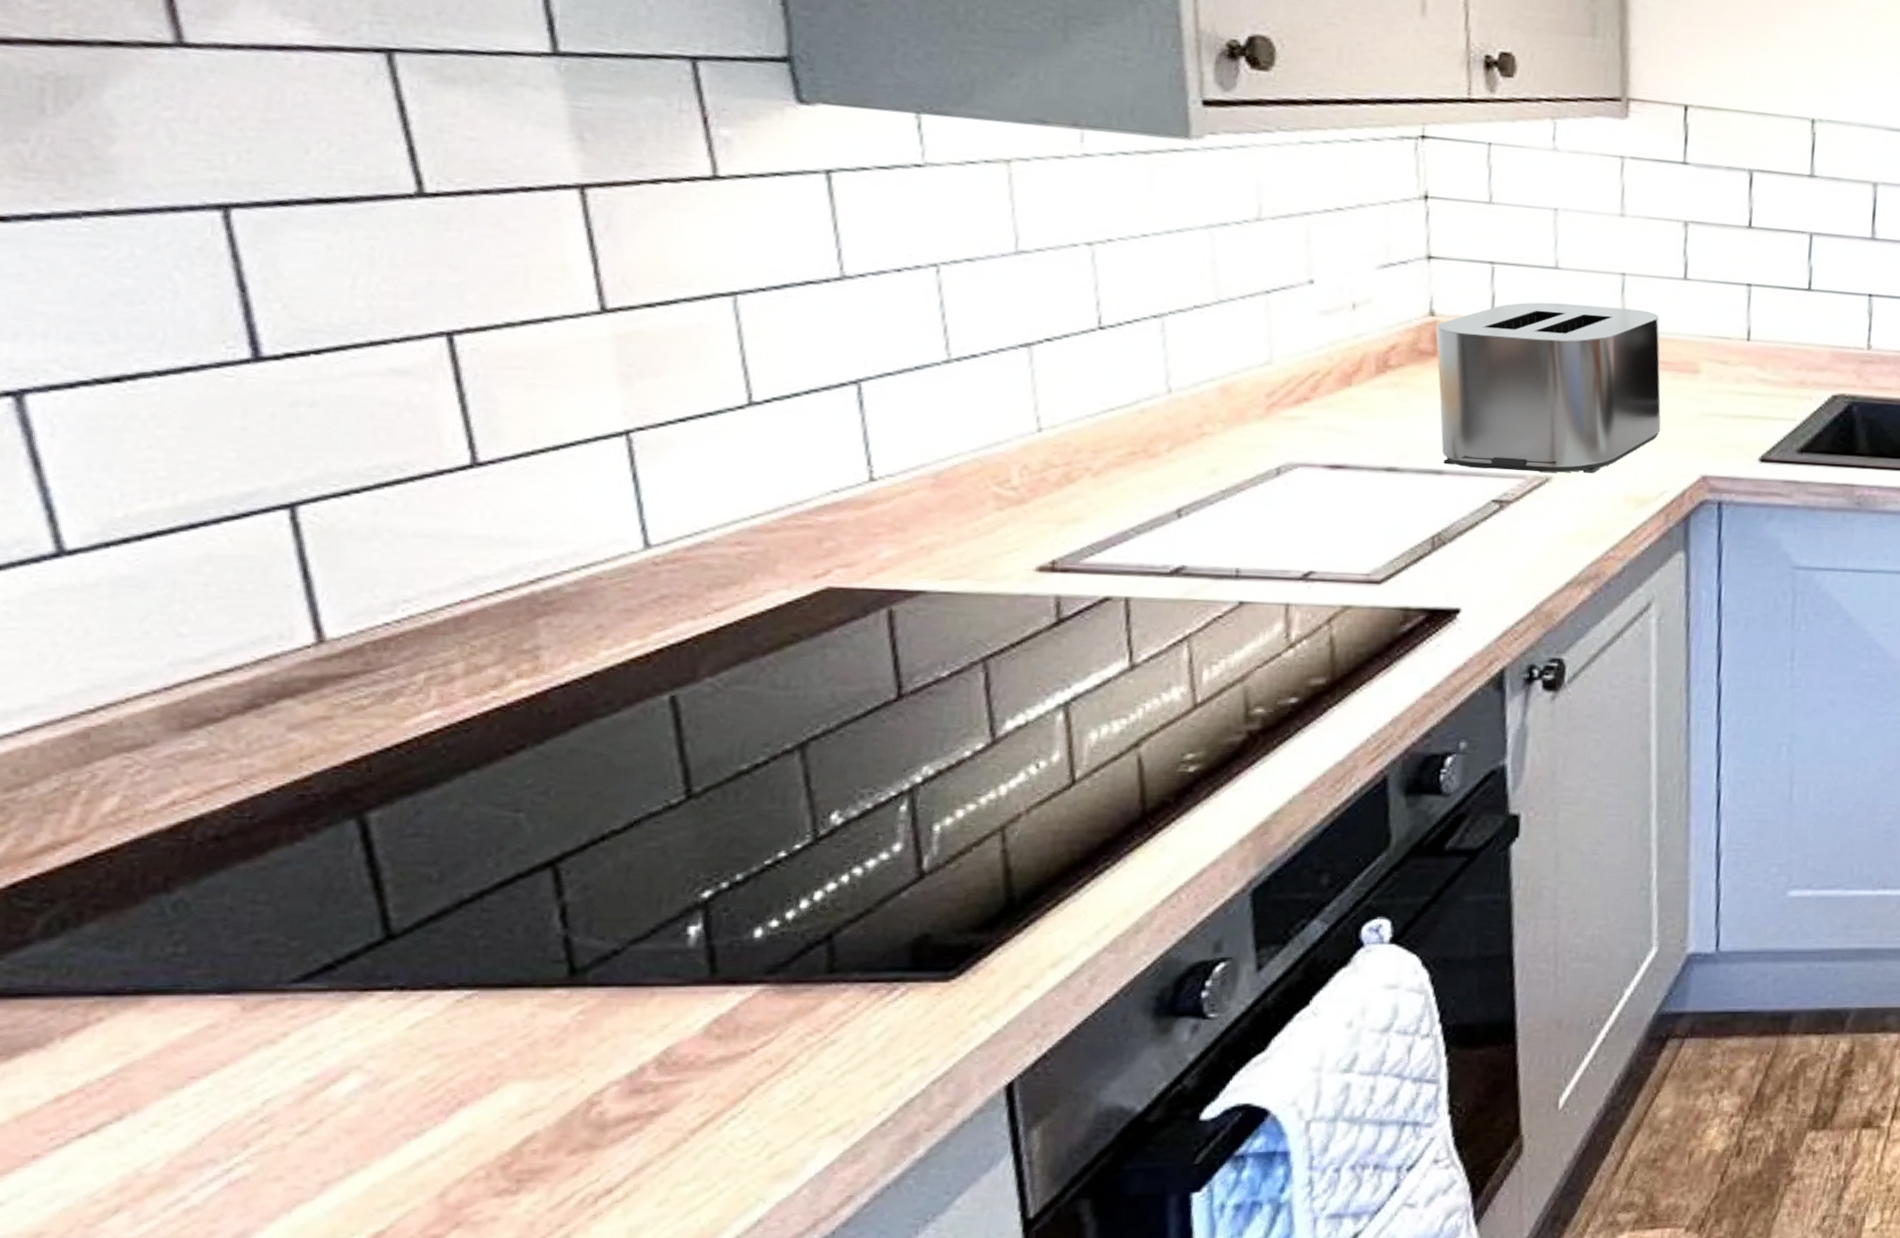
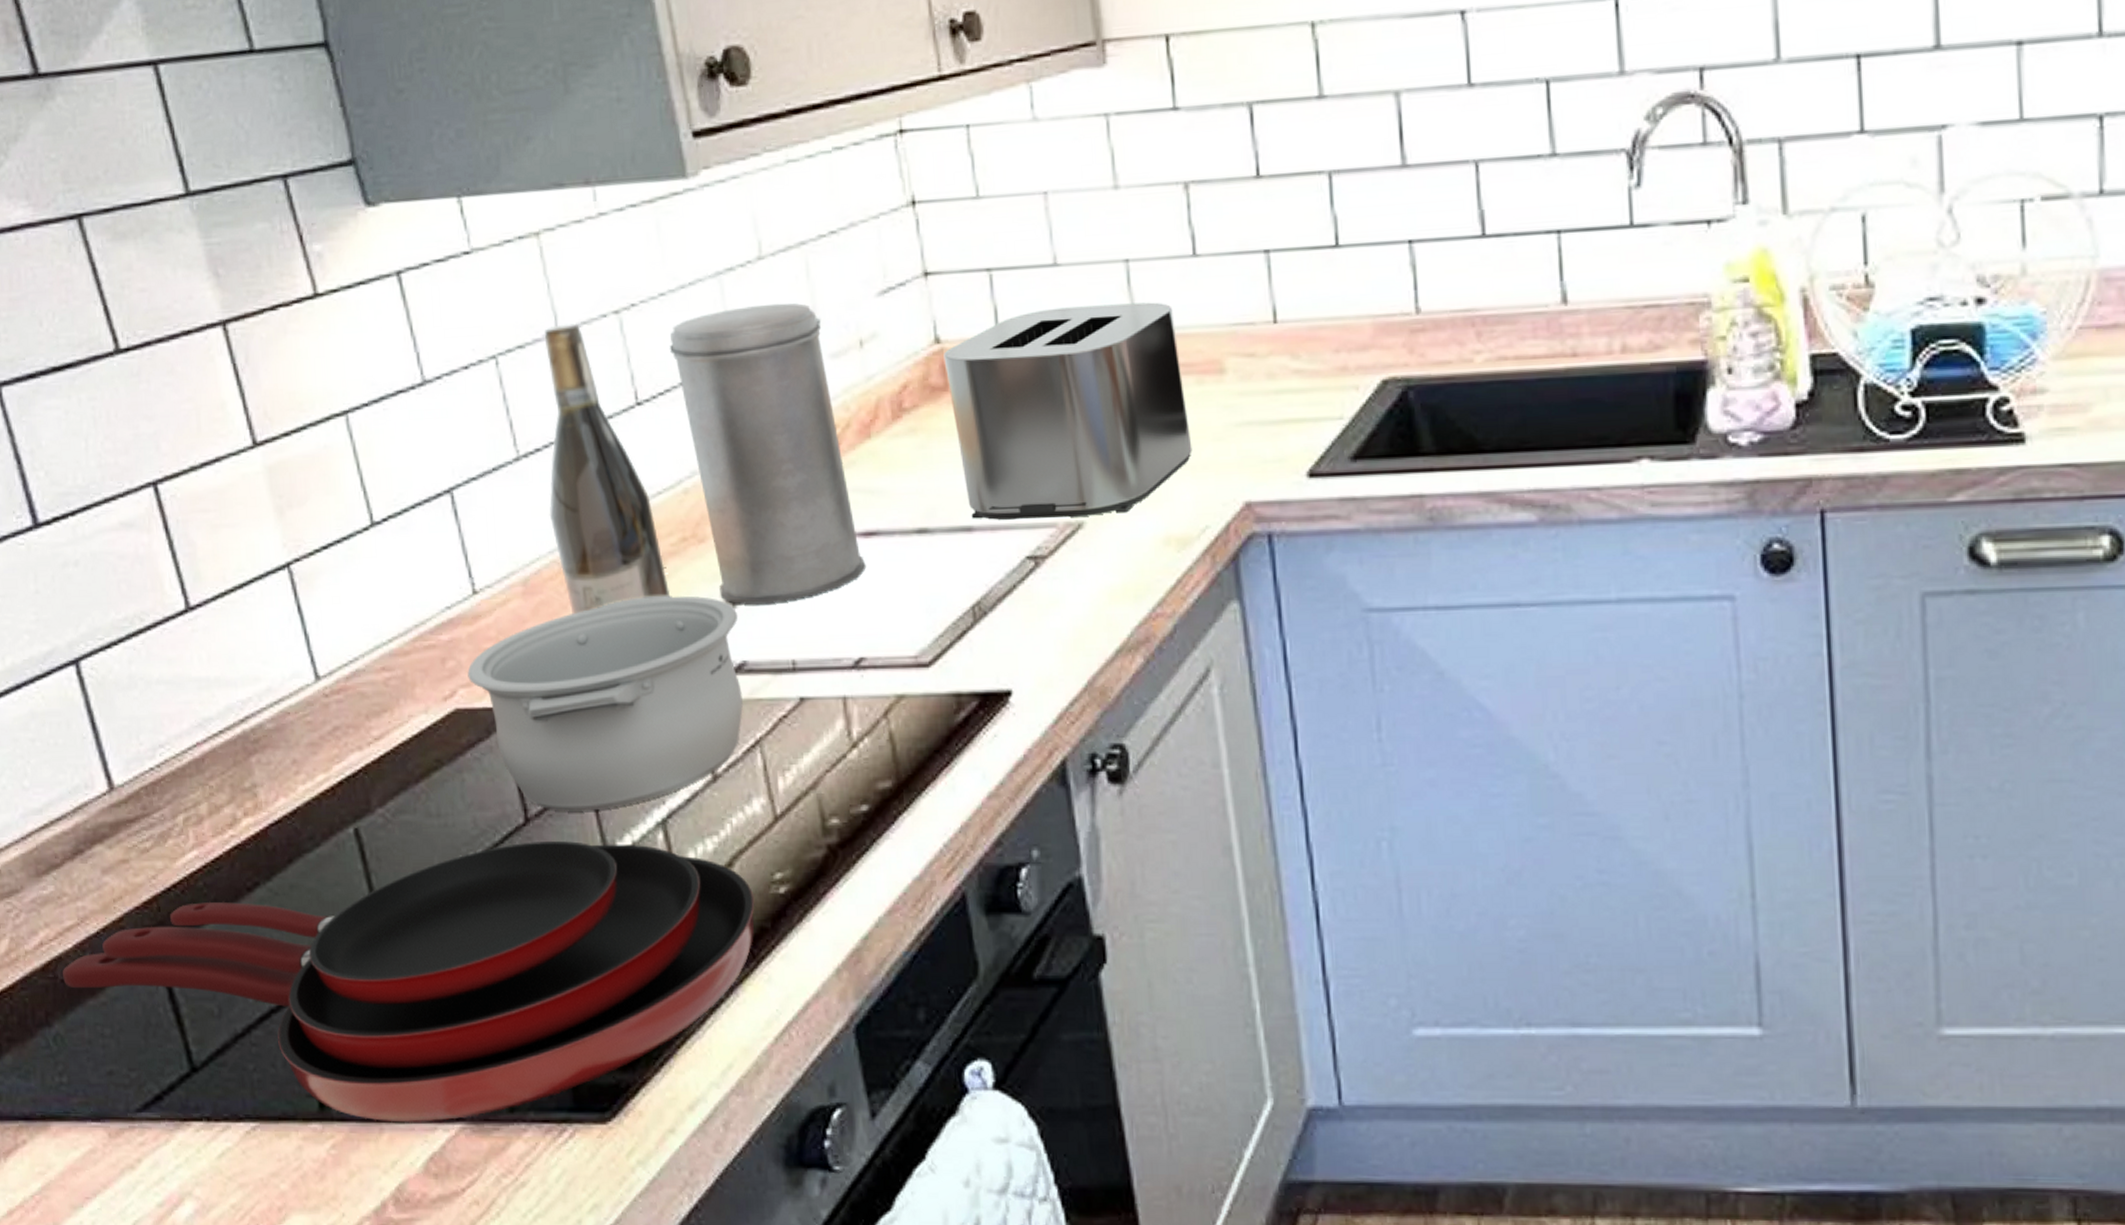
frying pan: none [202,717,1160,985] -> present [63,841,755,1122]
cooking pot: none [848,499,1183,691] -> present [467,595,743,812]
wine bottle: none [977,246,1110,510] -> present [544,323,671,615]
canister: none [1145,258,1329,518] -> present [670,303,866,605]

